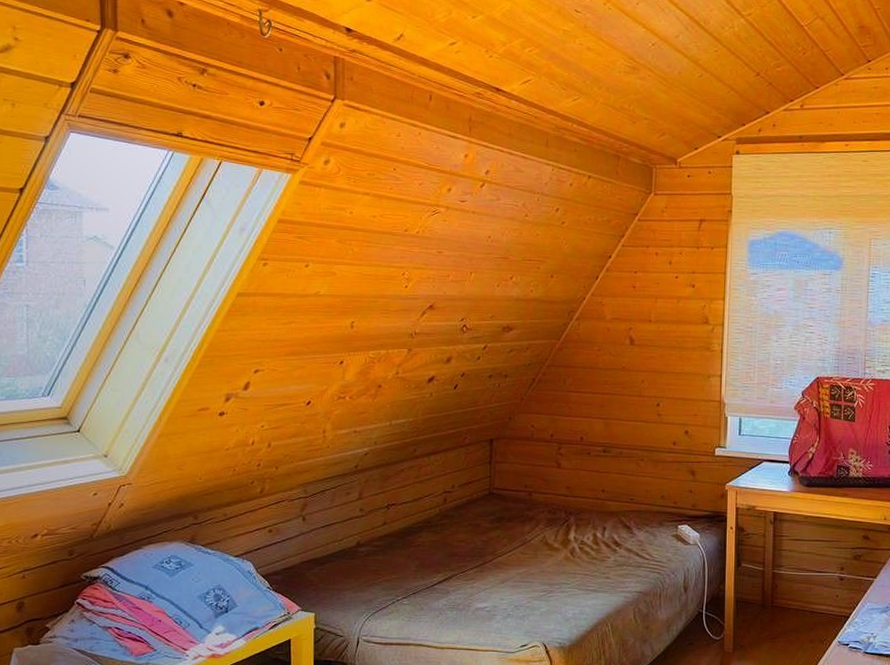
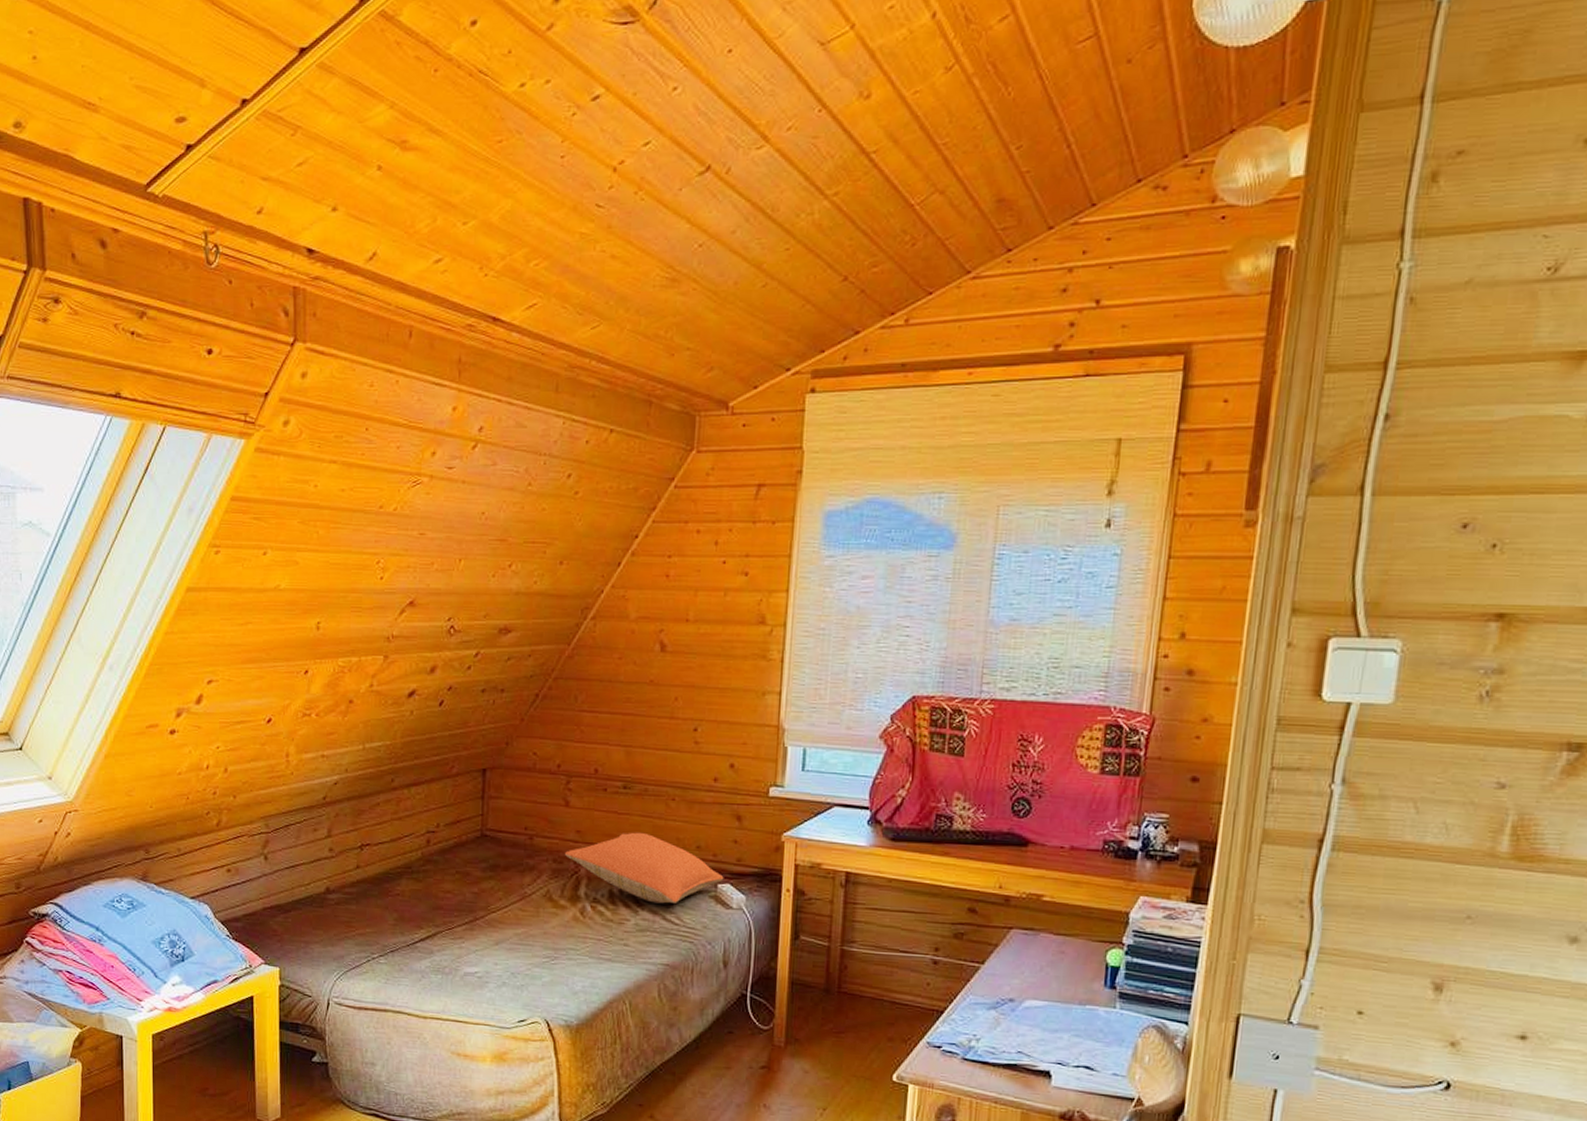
pillow: none [557,486,683,543] -> present [564,832,724,904]

